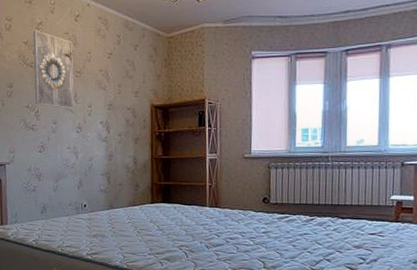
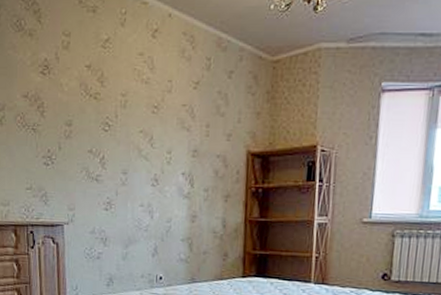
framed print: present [33,30,74,108] -> none [98,50,150,155]

